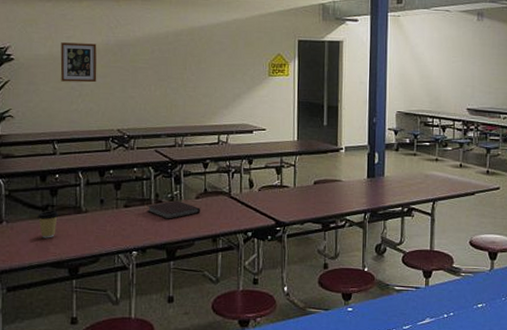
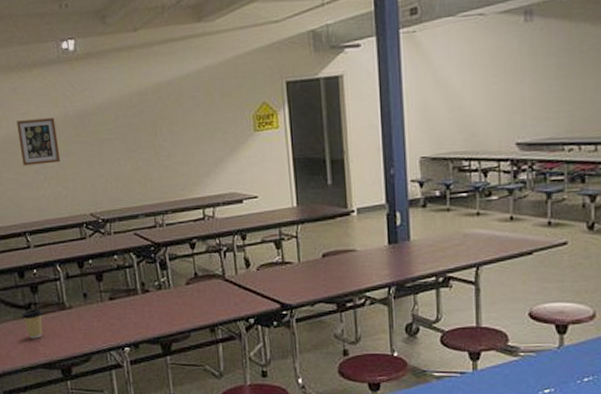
notebook: present [146,200,200,219] -> none [133,288,193,310]

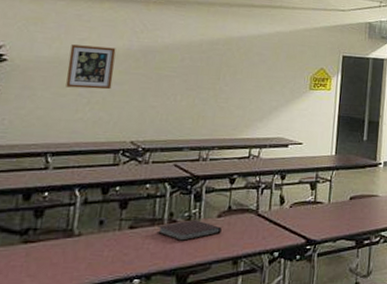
coffee cup: present [22,308,43,339] -> none [12,234,43,269]
notebook: none [133,288,193,310] -> present [156,220,222,241]

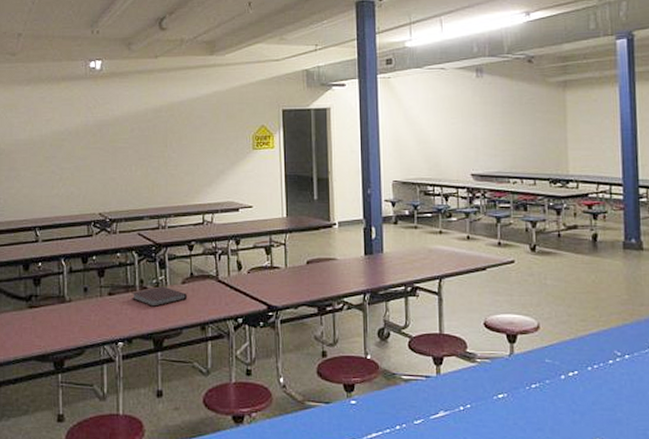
wall art: present [66,44,116,90] -> none [40,125,77,166]

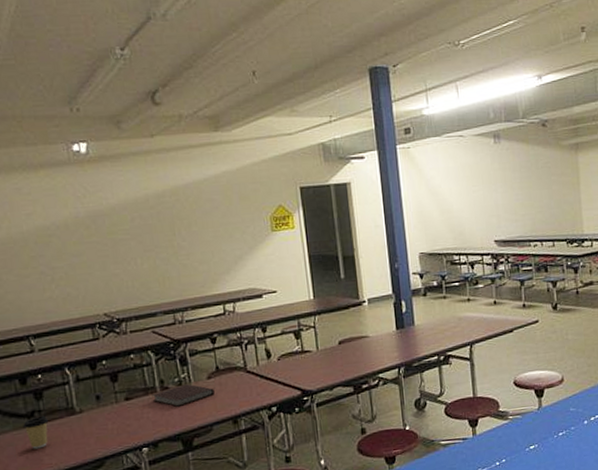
coffee cup: none [21,300,43,330] -> present [23,415,49,449]

